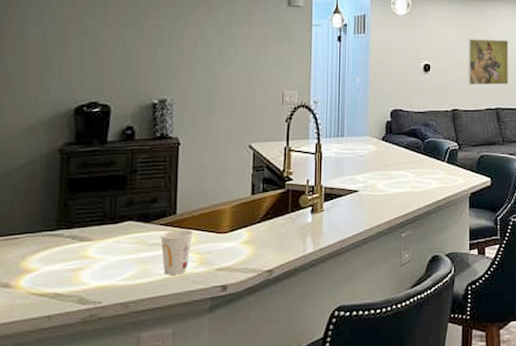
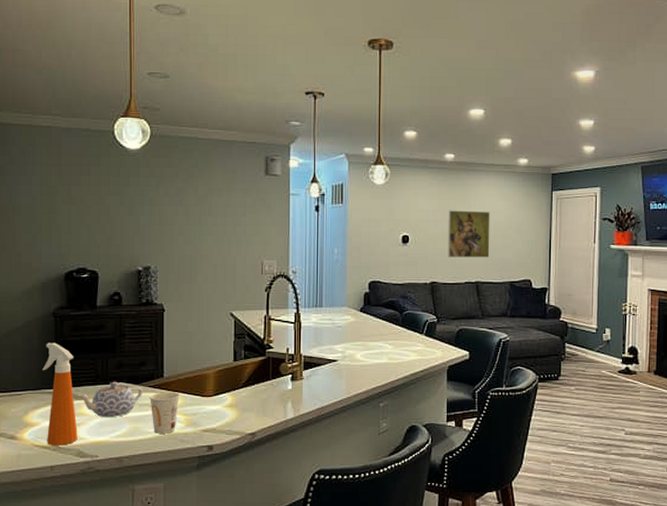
spray bottle: none [44,181,80,293] -> present [42,342,78,445]
teapot: none [82,221,154,260] -> present [78,382,144,418]

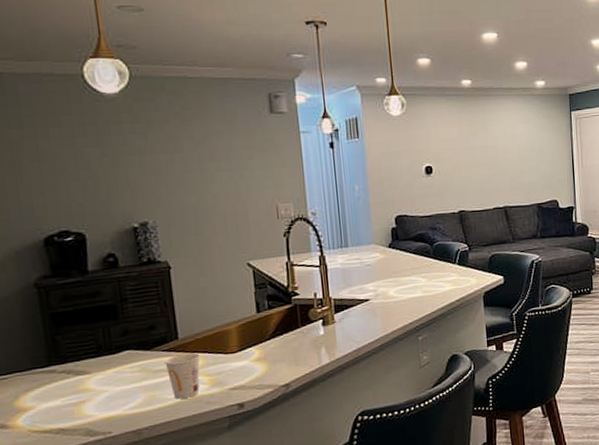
spray bottle: present [42,342,78,445] -> none [30,316,84,429]
teapot: present [78,382,144,418] -> none [78,351,157,390]
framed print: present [447,210,490,258] -> none [470,136,515,185]

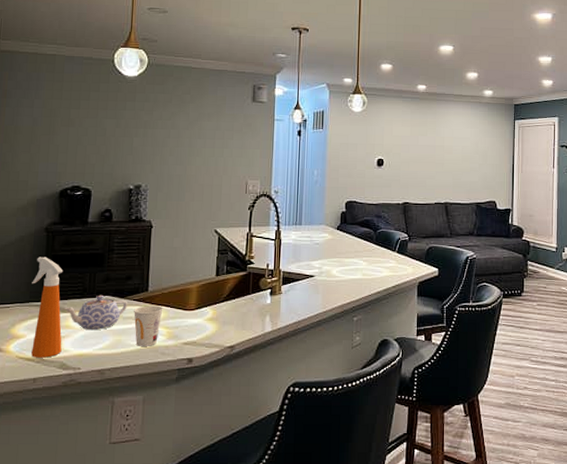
spray bottle: none [30,316,84,429] -> present [31,257,63,358]
teapot: none [78,351,157,390] -> present [64,296,128,331]

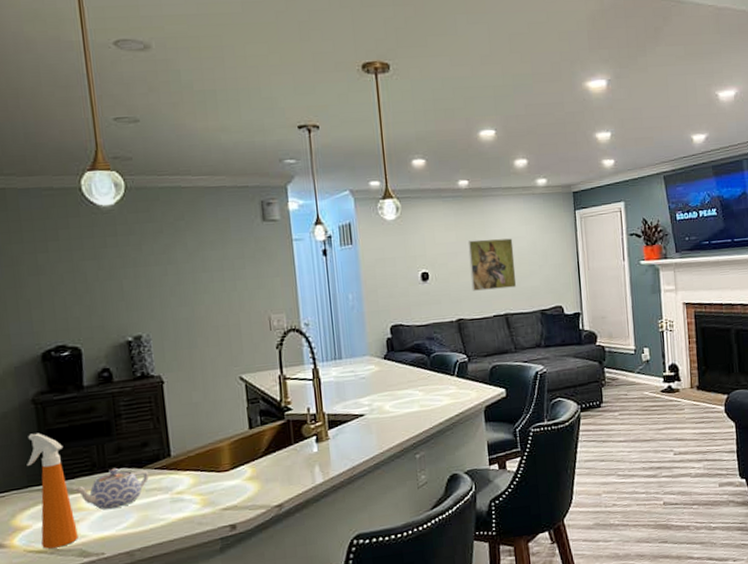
cup: present [134,305,163,346] -> none [157,471,192,520]
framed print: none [419,136,458,180] -> present [468,238,517,291]

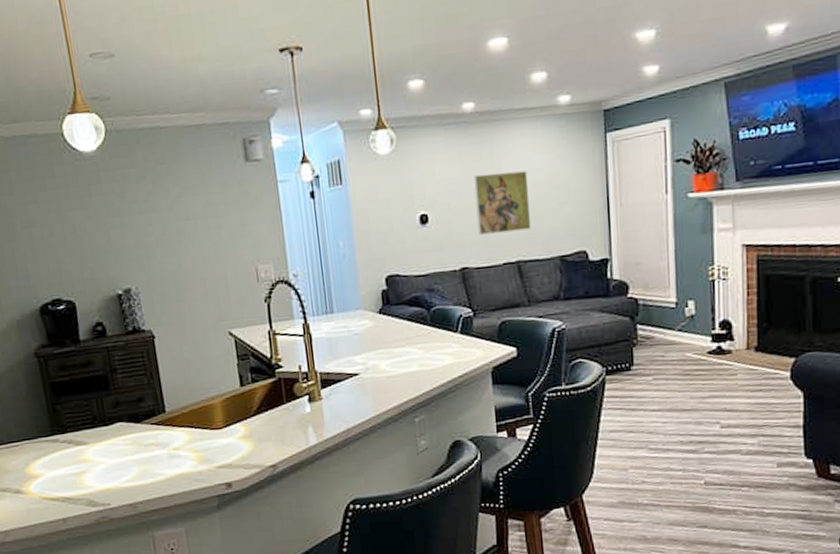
spray bottle: present [27,433,78,549] -> none [34,385,86,497]
teapot: present [73,468,150,510] -> none [77,423,147,463]

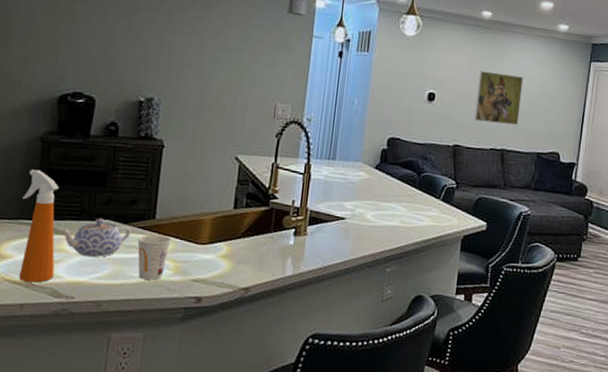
spray bottle: none [34,385,86,497] -> present [19,169,59,283]
teapot: none [77,423,147,463] -> present [59,219,132,257]
cup: none [154,427,188,475] -> present [137,234,172,280]

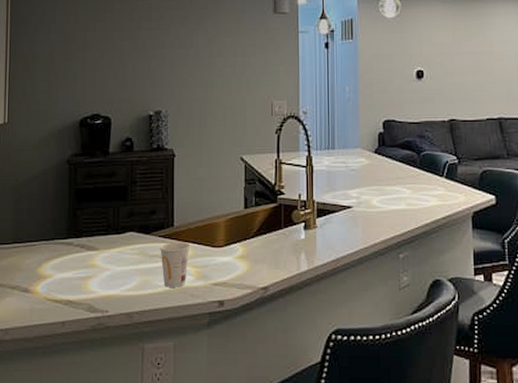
spray bottle: present [19,169,59,283] -> none [56,191,89,299]
teapot: present [59,219,132,257] -> none [90,232,154,270]
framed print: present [474,71,524,125] -> none [464,41,512,92]

